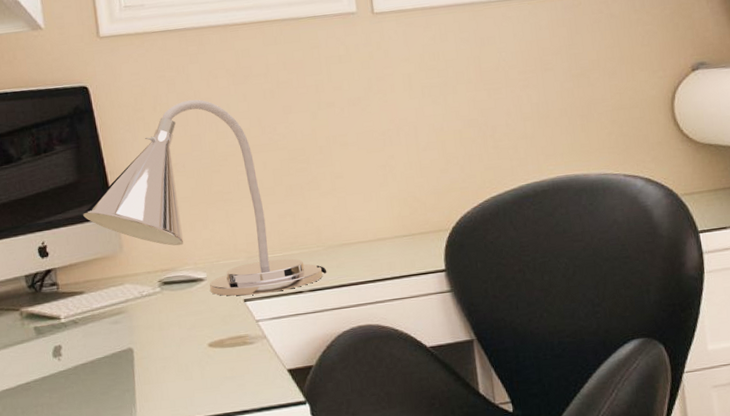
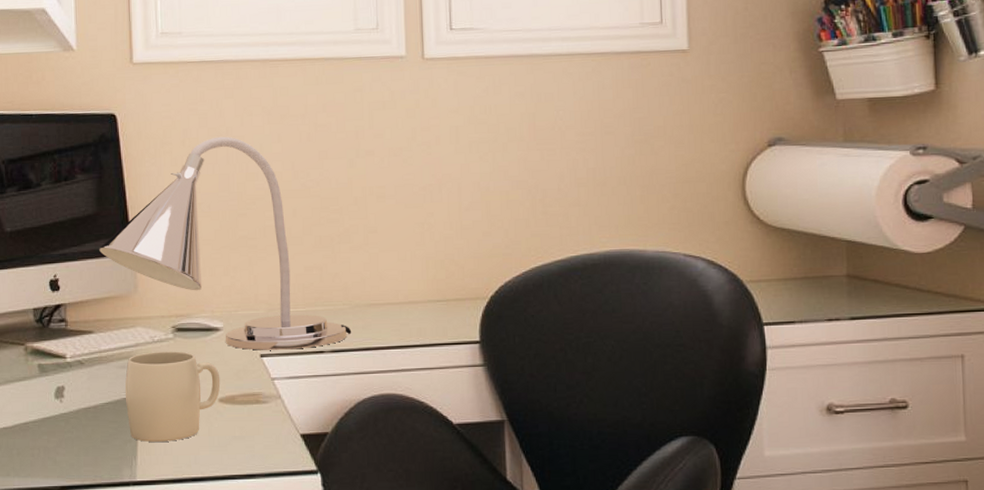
mug: none [118,303,209,390] -> present [125,351,221,442]

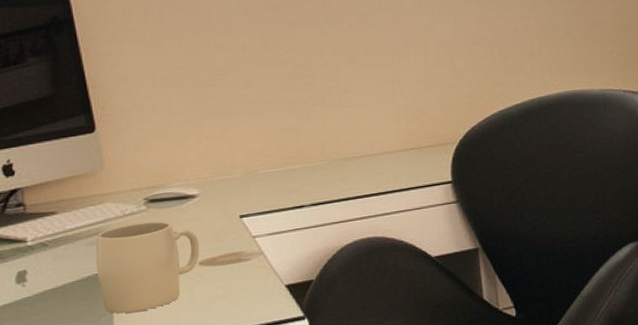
table lamp: present [99,136,352,350] -> none [58,12,331,213]

